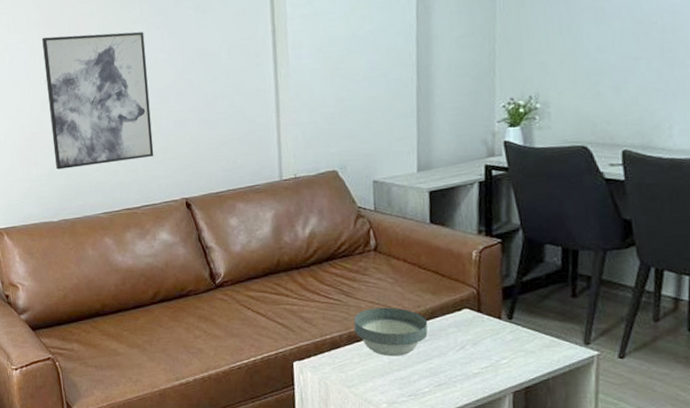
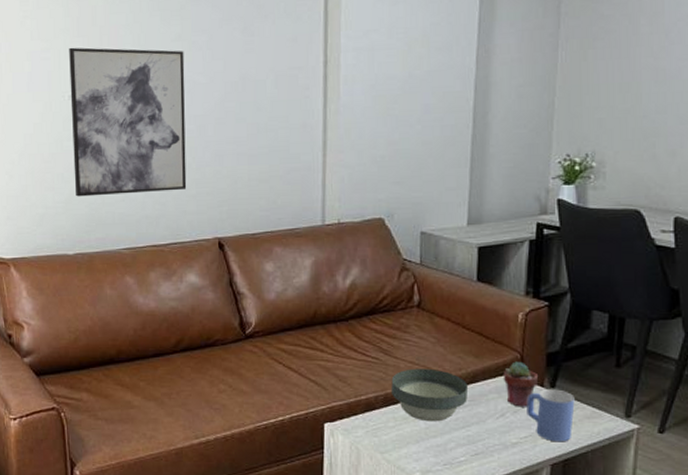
potted succulent: none [460,296,495,339] -> present [503,361,538,407]
mug: none [485,321,533,371] -> present [526,389,575,442]

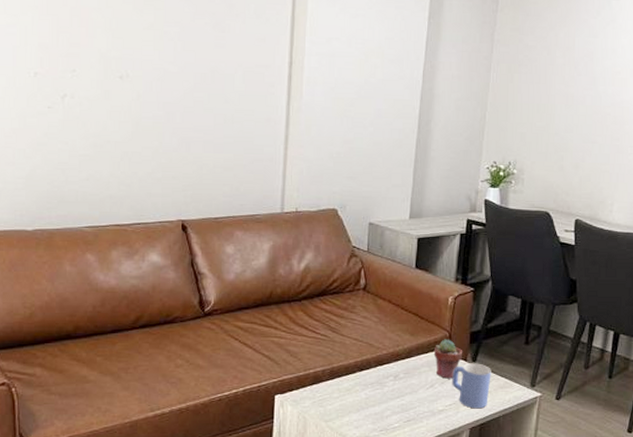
wall art: present [69,47,187,197] -> none [36,25,156,174]
bowl: present [391,368,469,422] -> none [337,345,404,393]

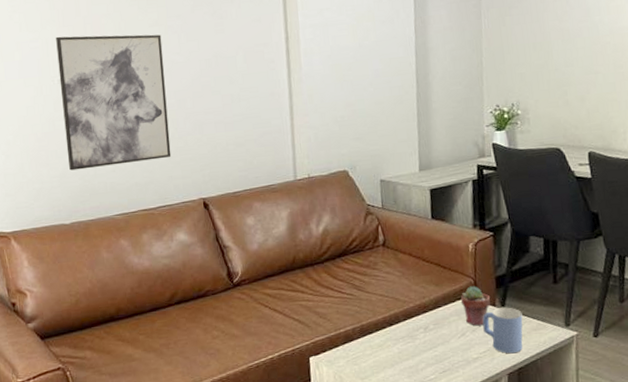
wall art: none [36,25,156,174] -> present [56,34,172,171]

